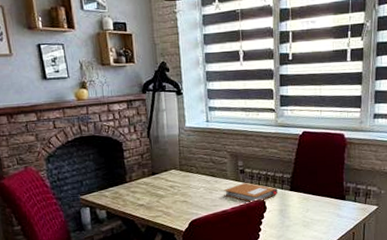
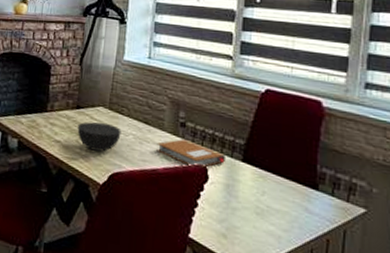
bowl: none [156,182,194,206] -> present [77,122,122,152]

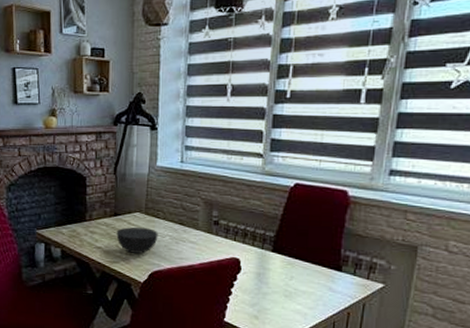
notebook: present [156,138,227,168] -> none [192,235,258,261]

